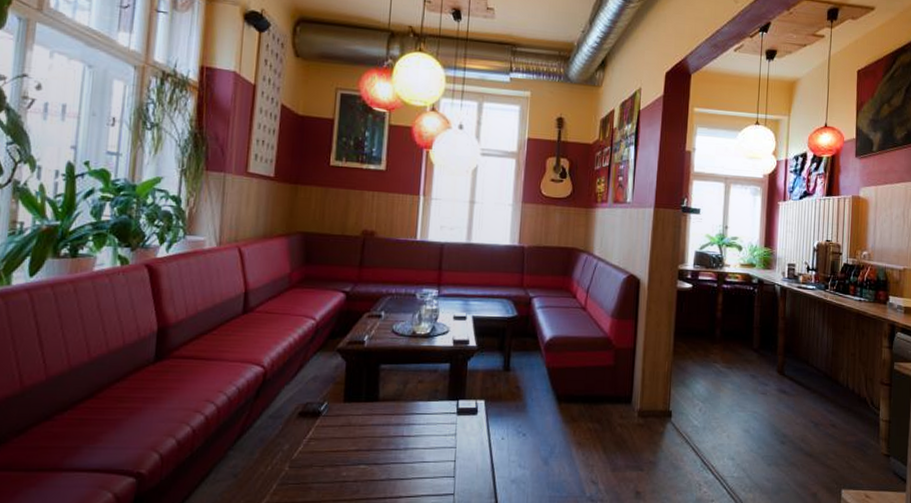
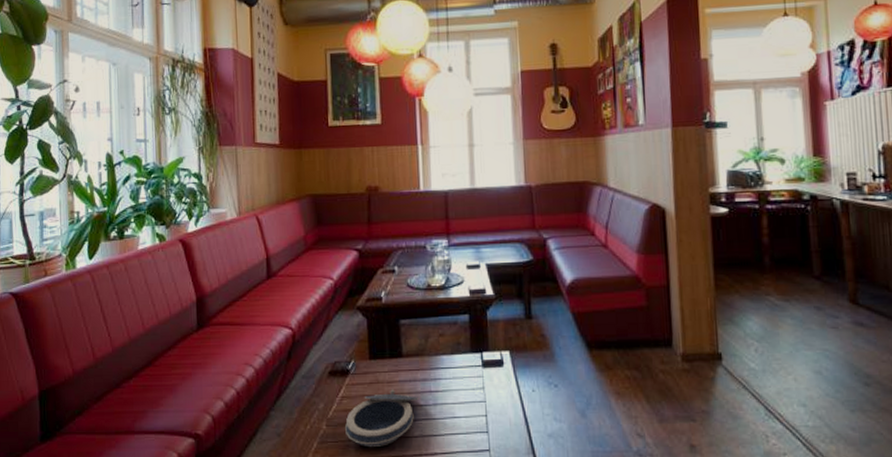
bowl: none [309,432,391,489] -> present [345,389,420,447]

